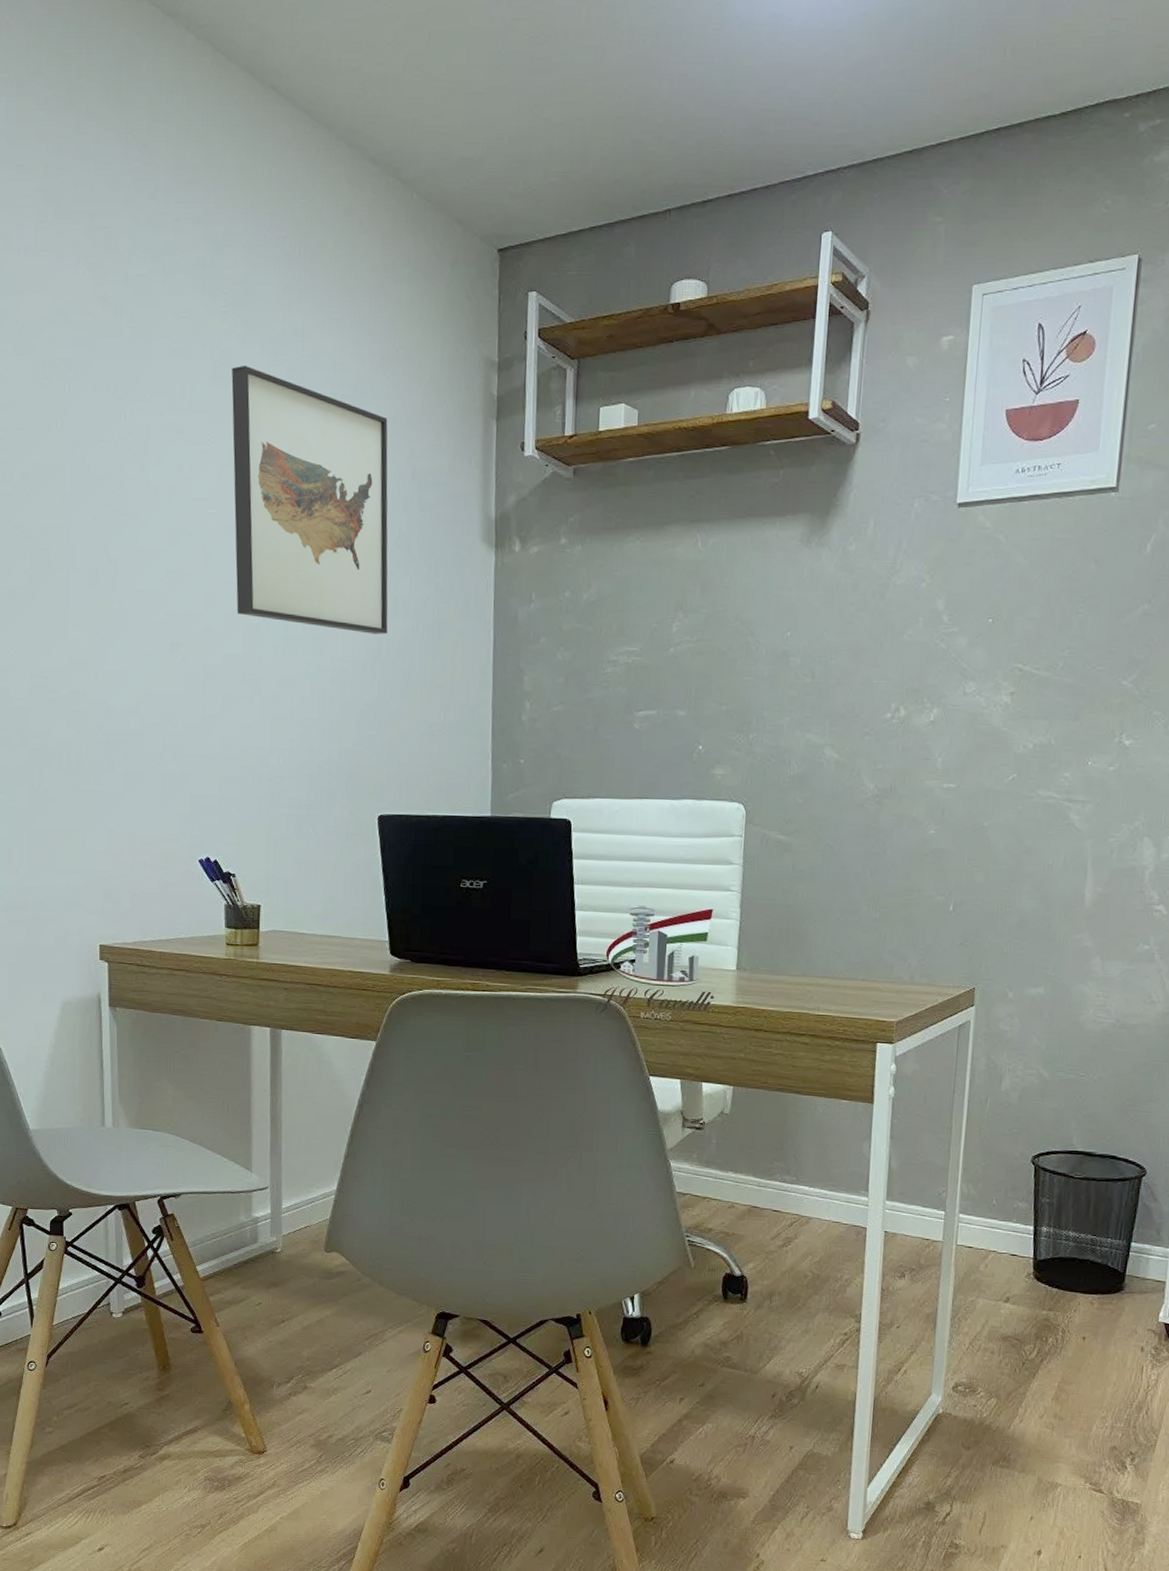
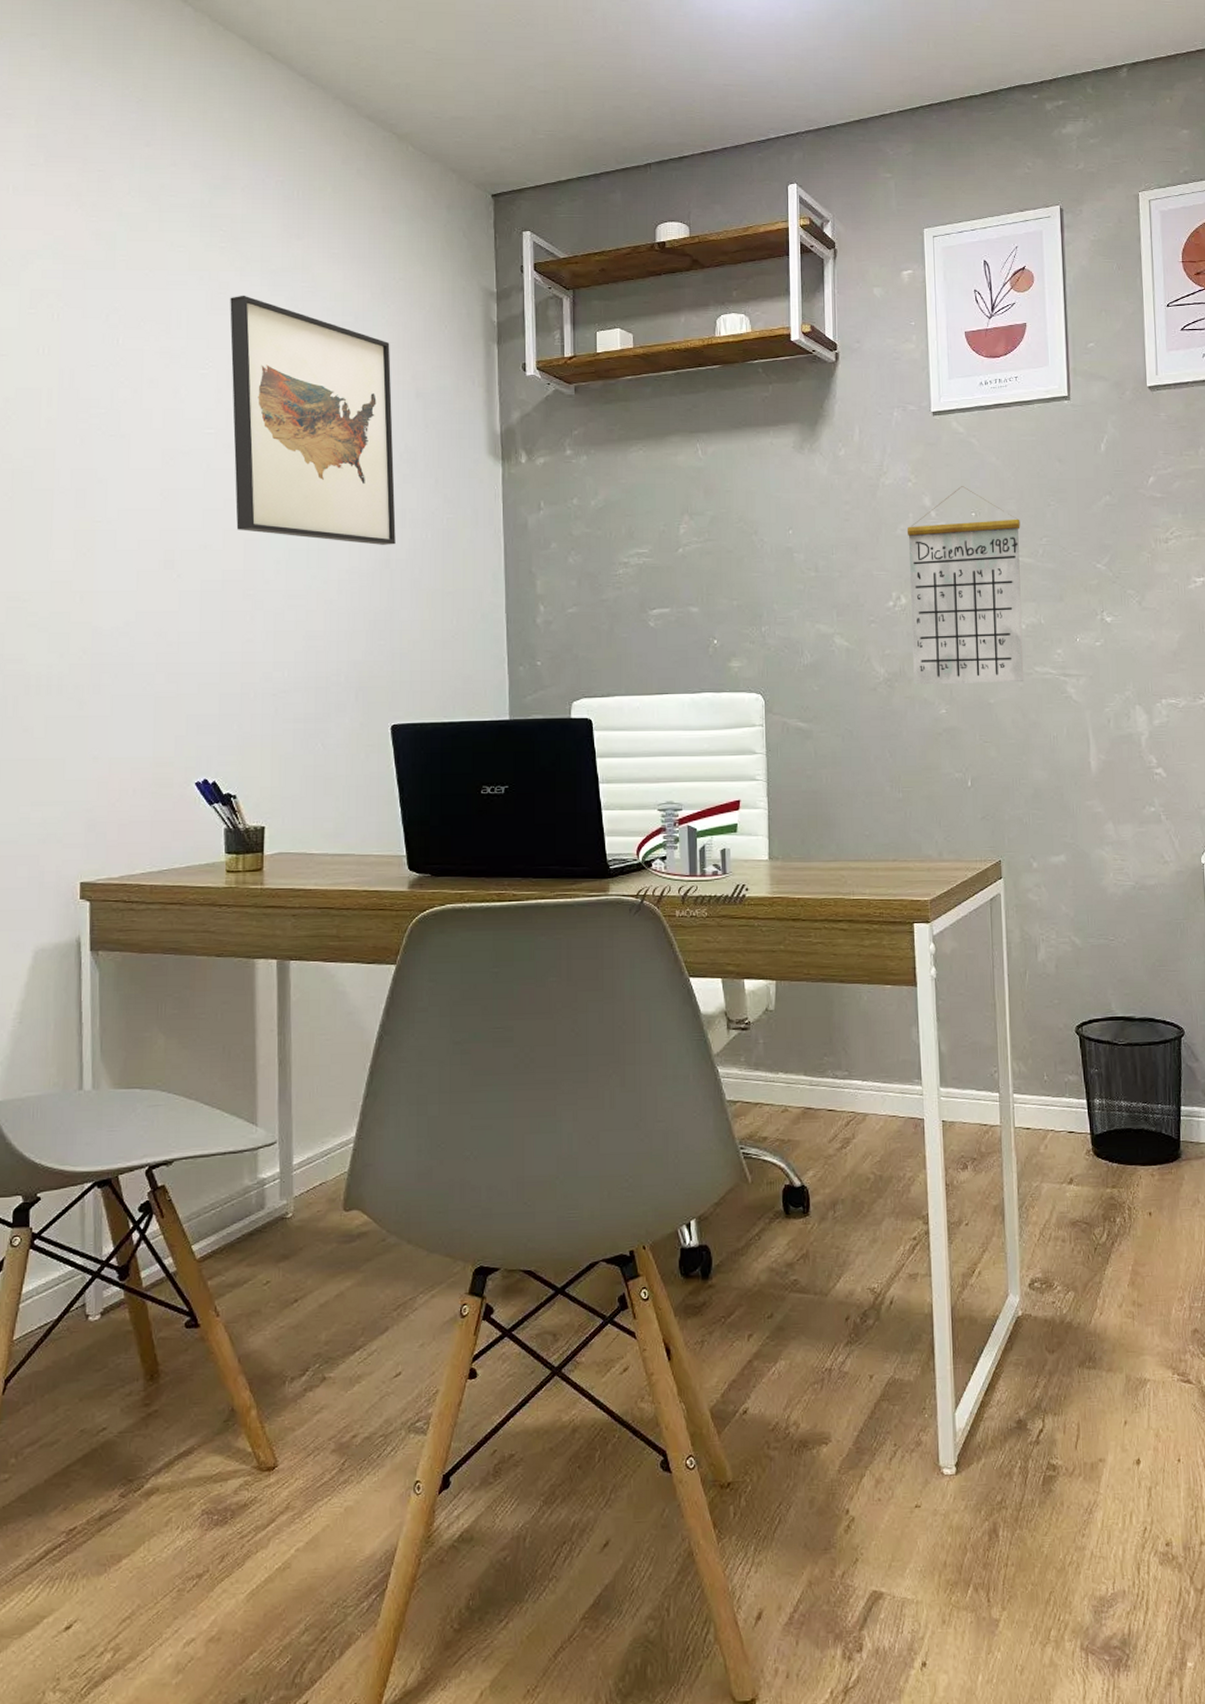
calendar: none [904,588,1042,806] -> present [906,486,1024,685]

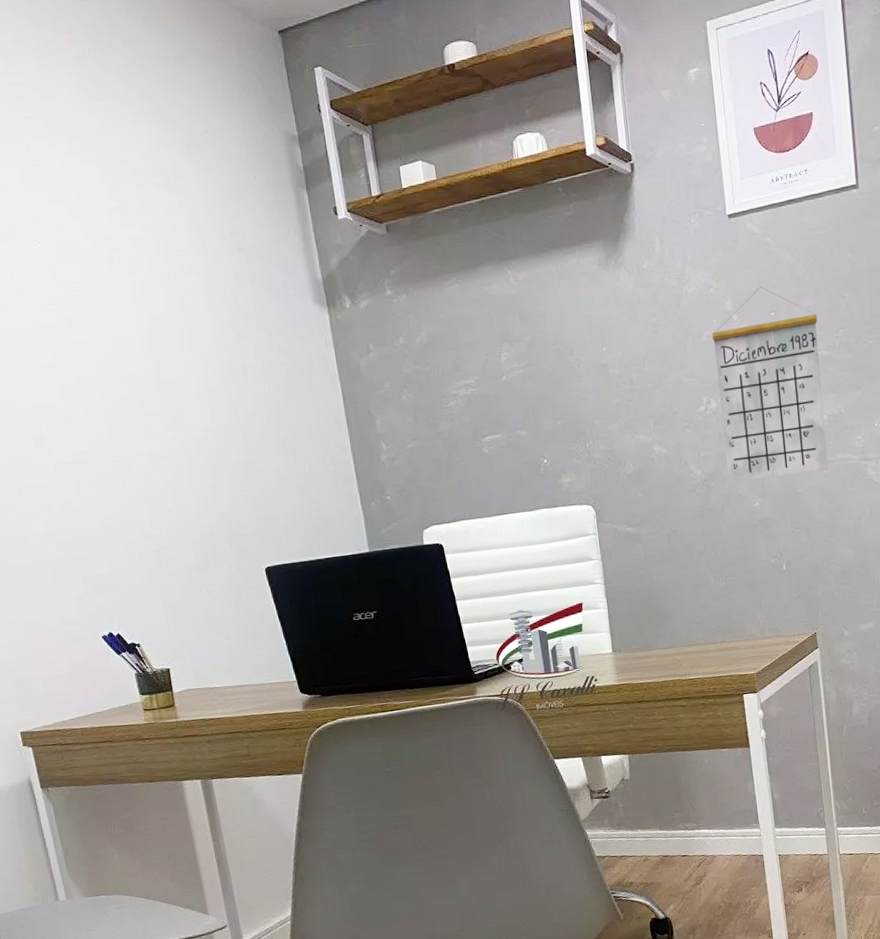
wall art: present [230,295,396,545] -> none [44,165,242,402]

